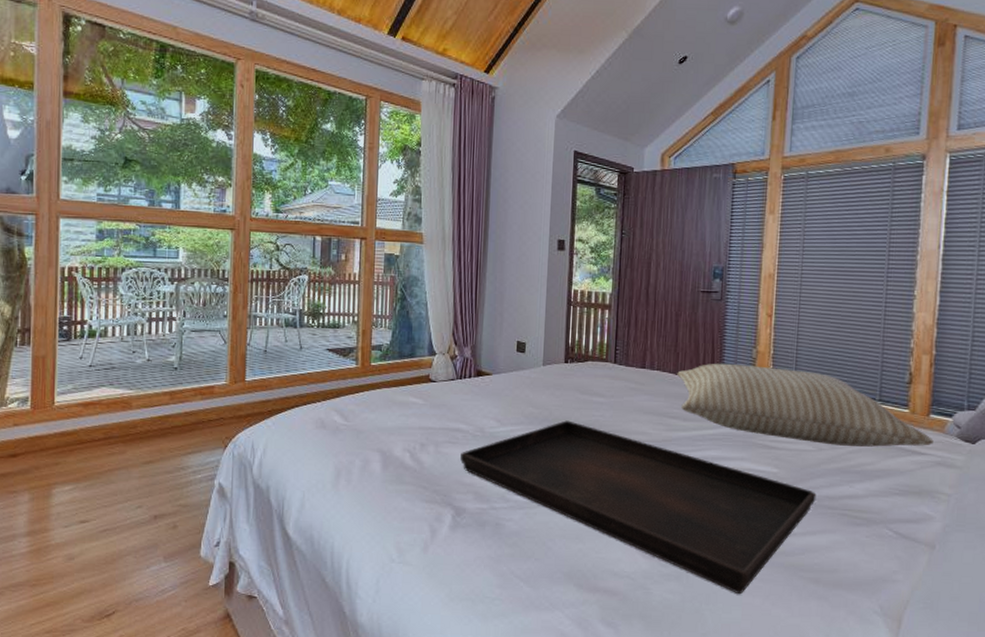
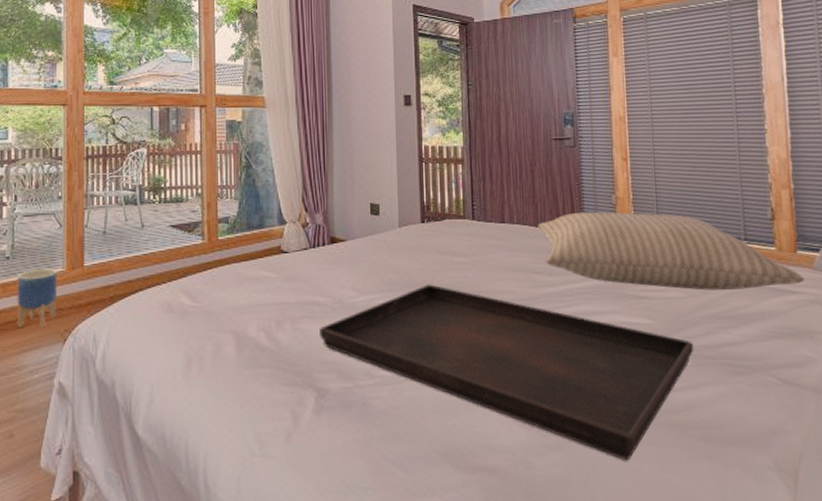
planter: none [183,380,220,434] -> present [17,268,57,328]

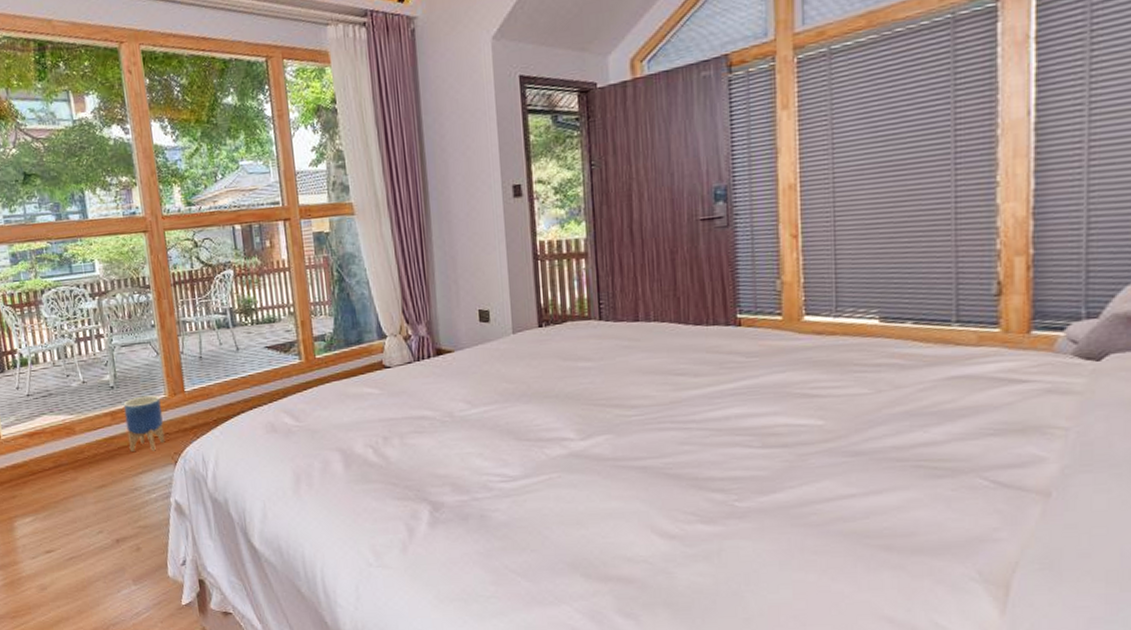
serving tray: present [320,284,694,461] -> none [430,392,879,571]
pillow: present [538,211,804,290] -> none [680,297,1039,384]

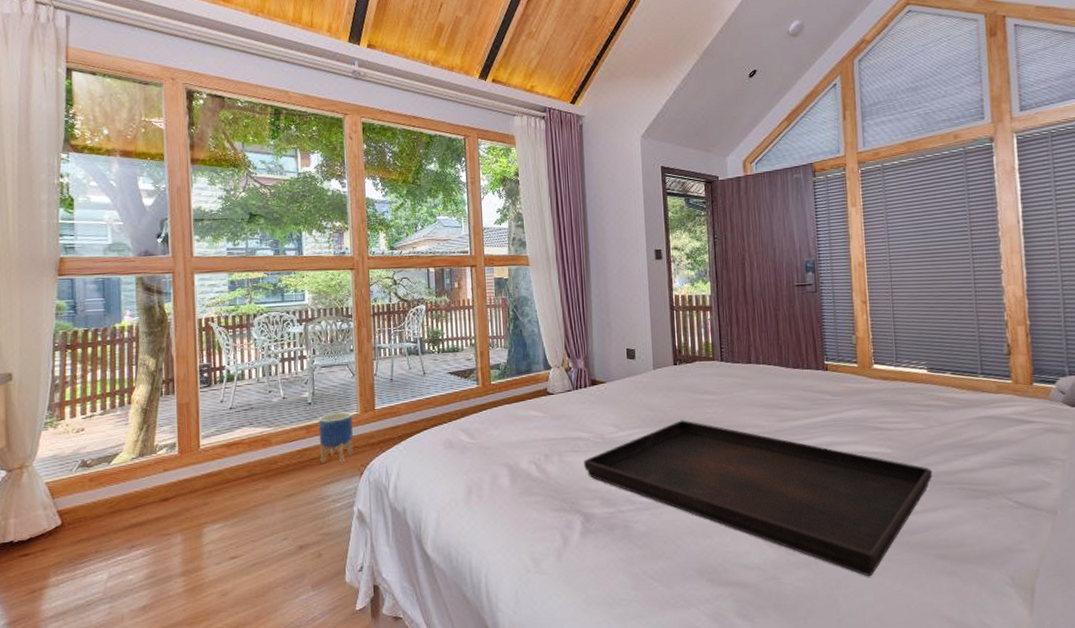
serving tray: none [430,392,879,571] -> present [584,420,933,577]

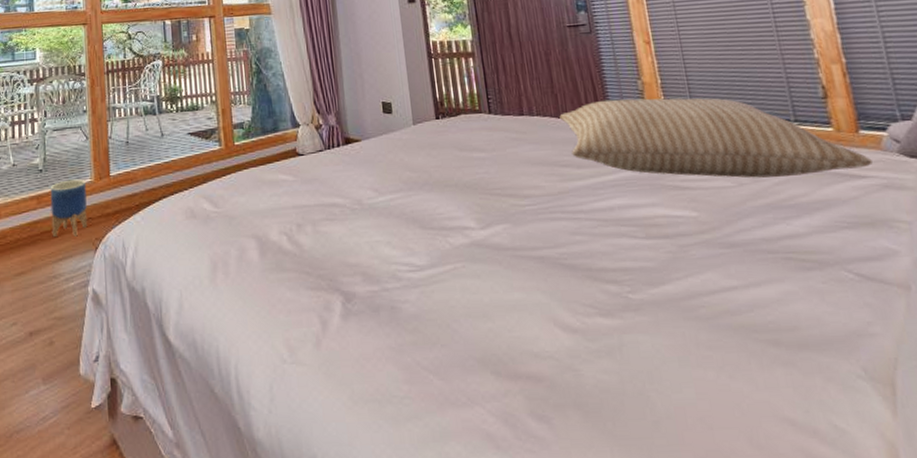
serving tray: present [584,420,933,577] -> none [341,181,751,368]
pillow: none [782,351,1040,422] -> present [559,97,873,178]

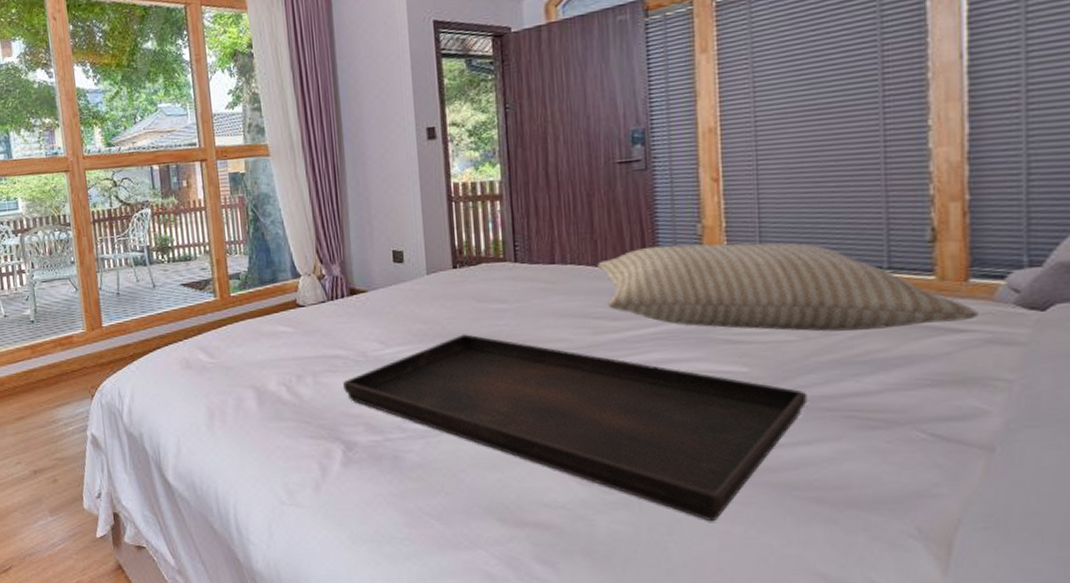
planter: present [50,179,88,237] -> none [43,330,83,385]
serving tray: none [341,181,751,368] -> present [343,334,808,522]

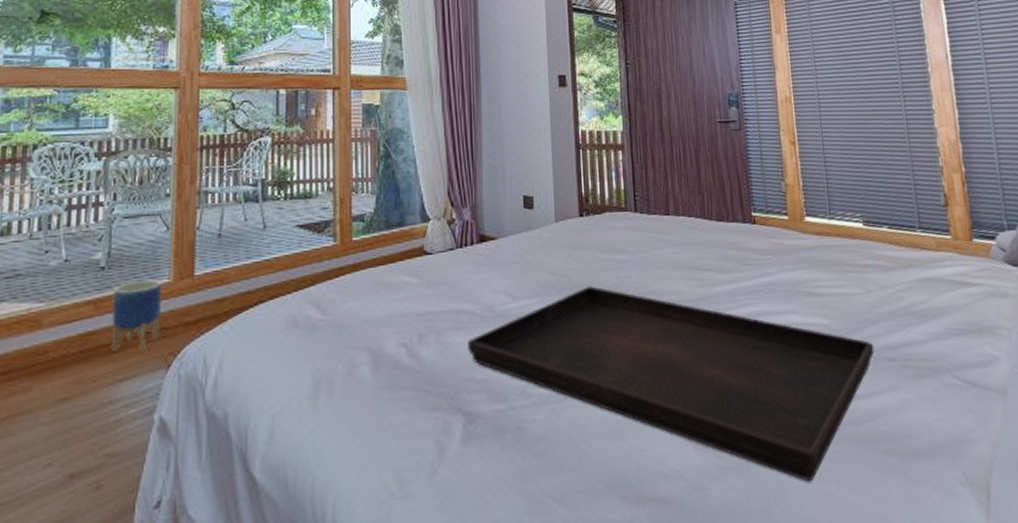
planter: none [43,330,83,385] -> present [111,279,161,352]
pillow: present [597,242,978,332] -> none [705,200,982,285]

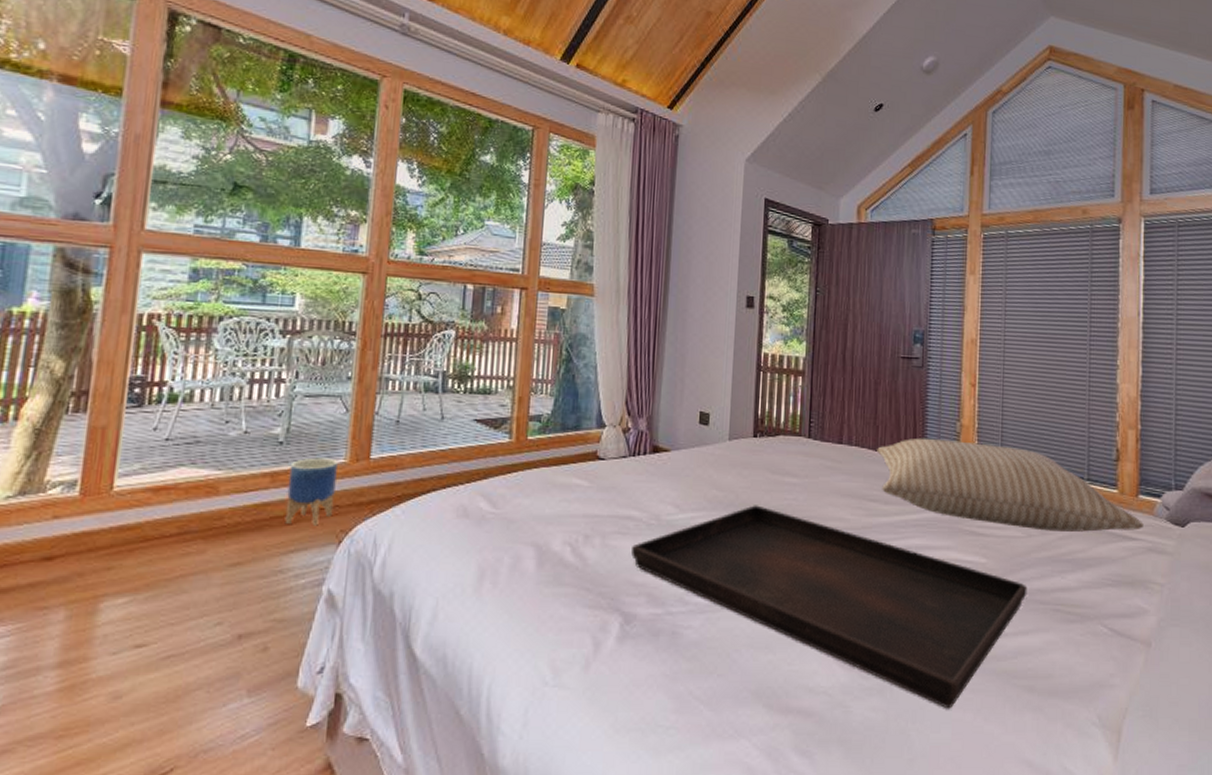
pillow: none [705,200,982,285] -> present [877,438,1144,532]

